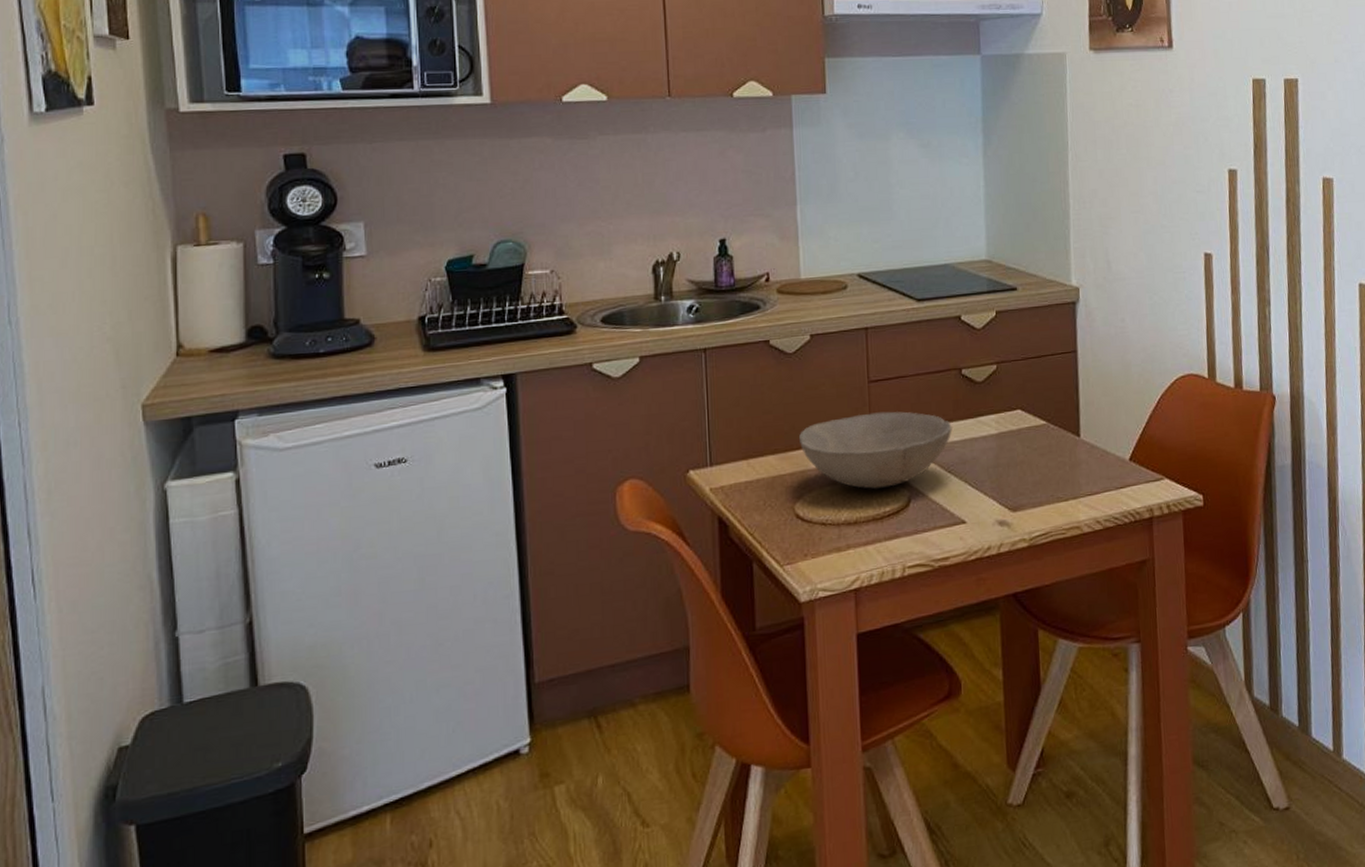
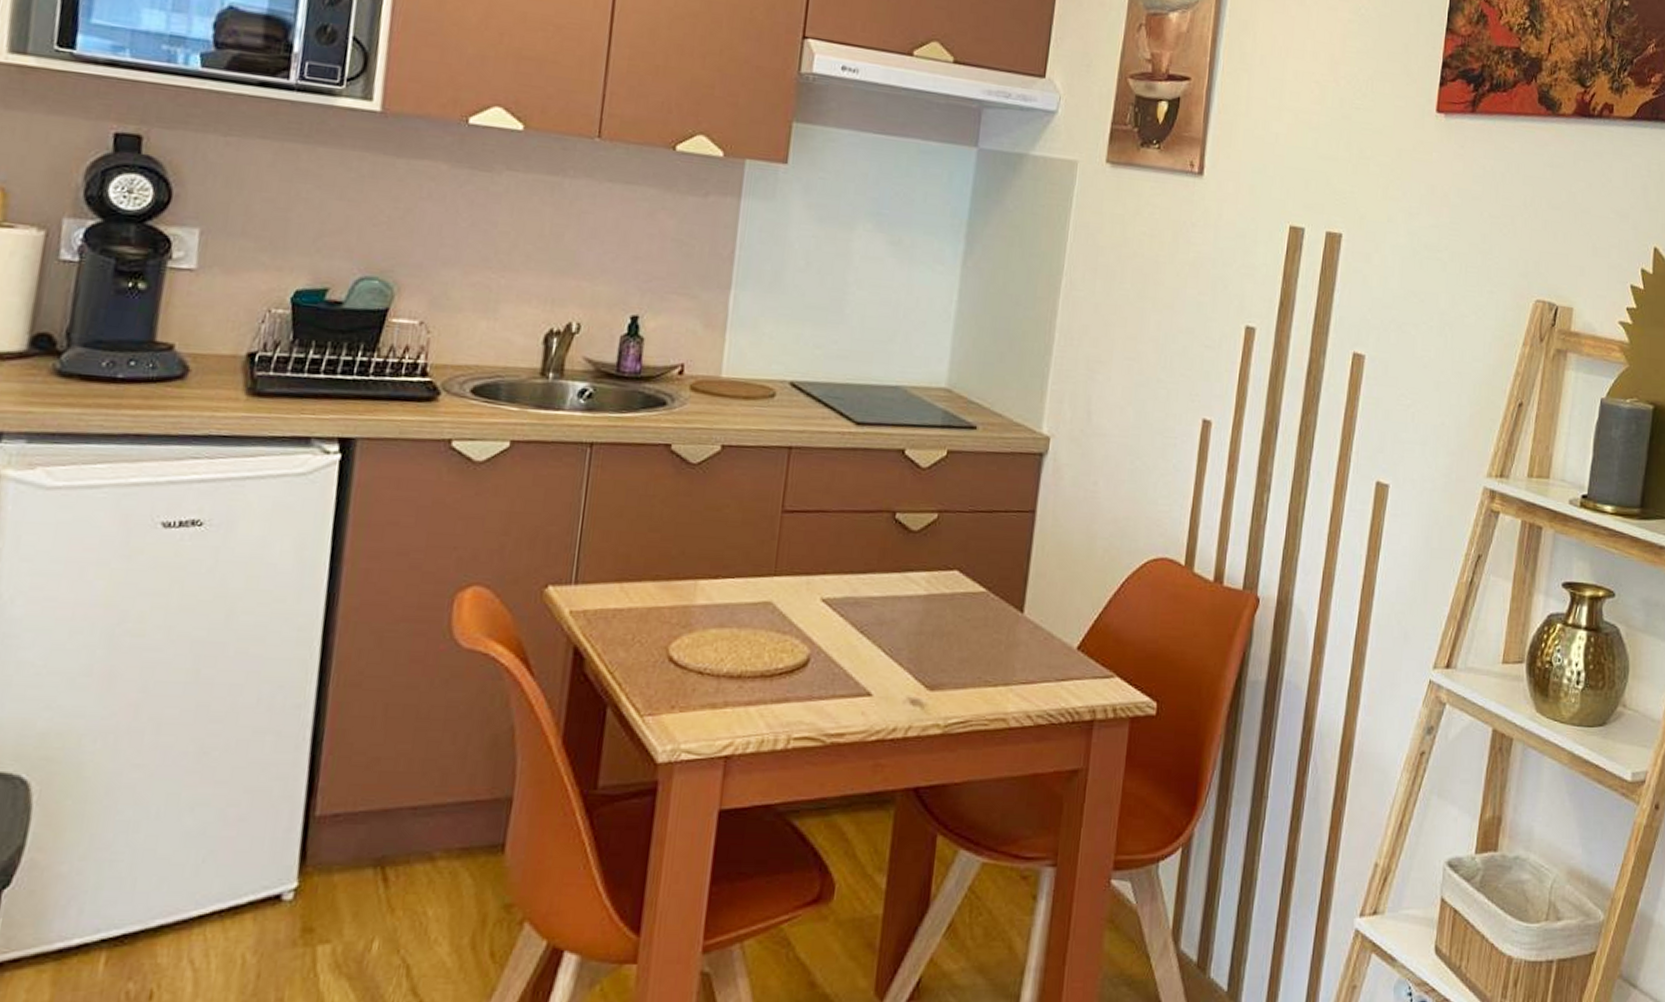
bowl: present [799,411,952,489] -> none [687,548,874,640]

